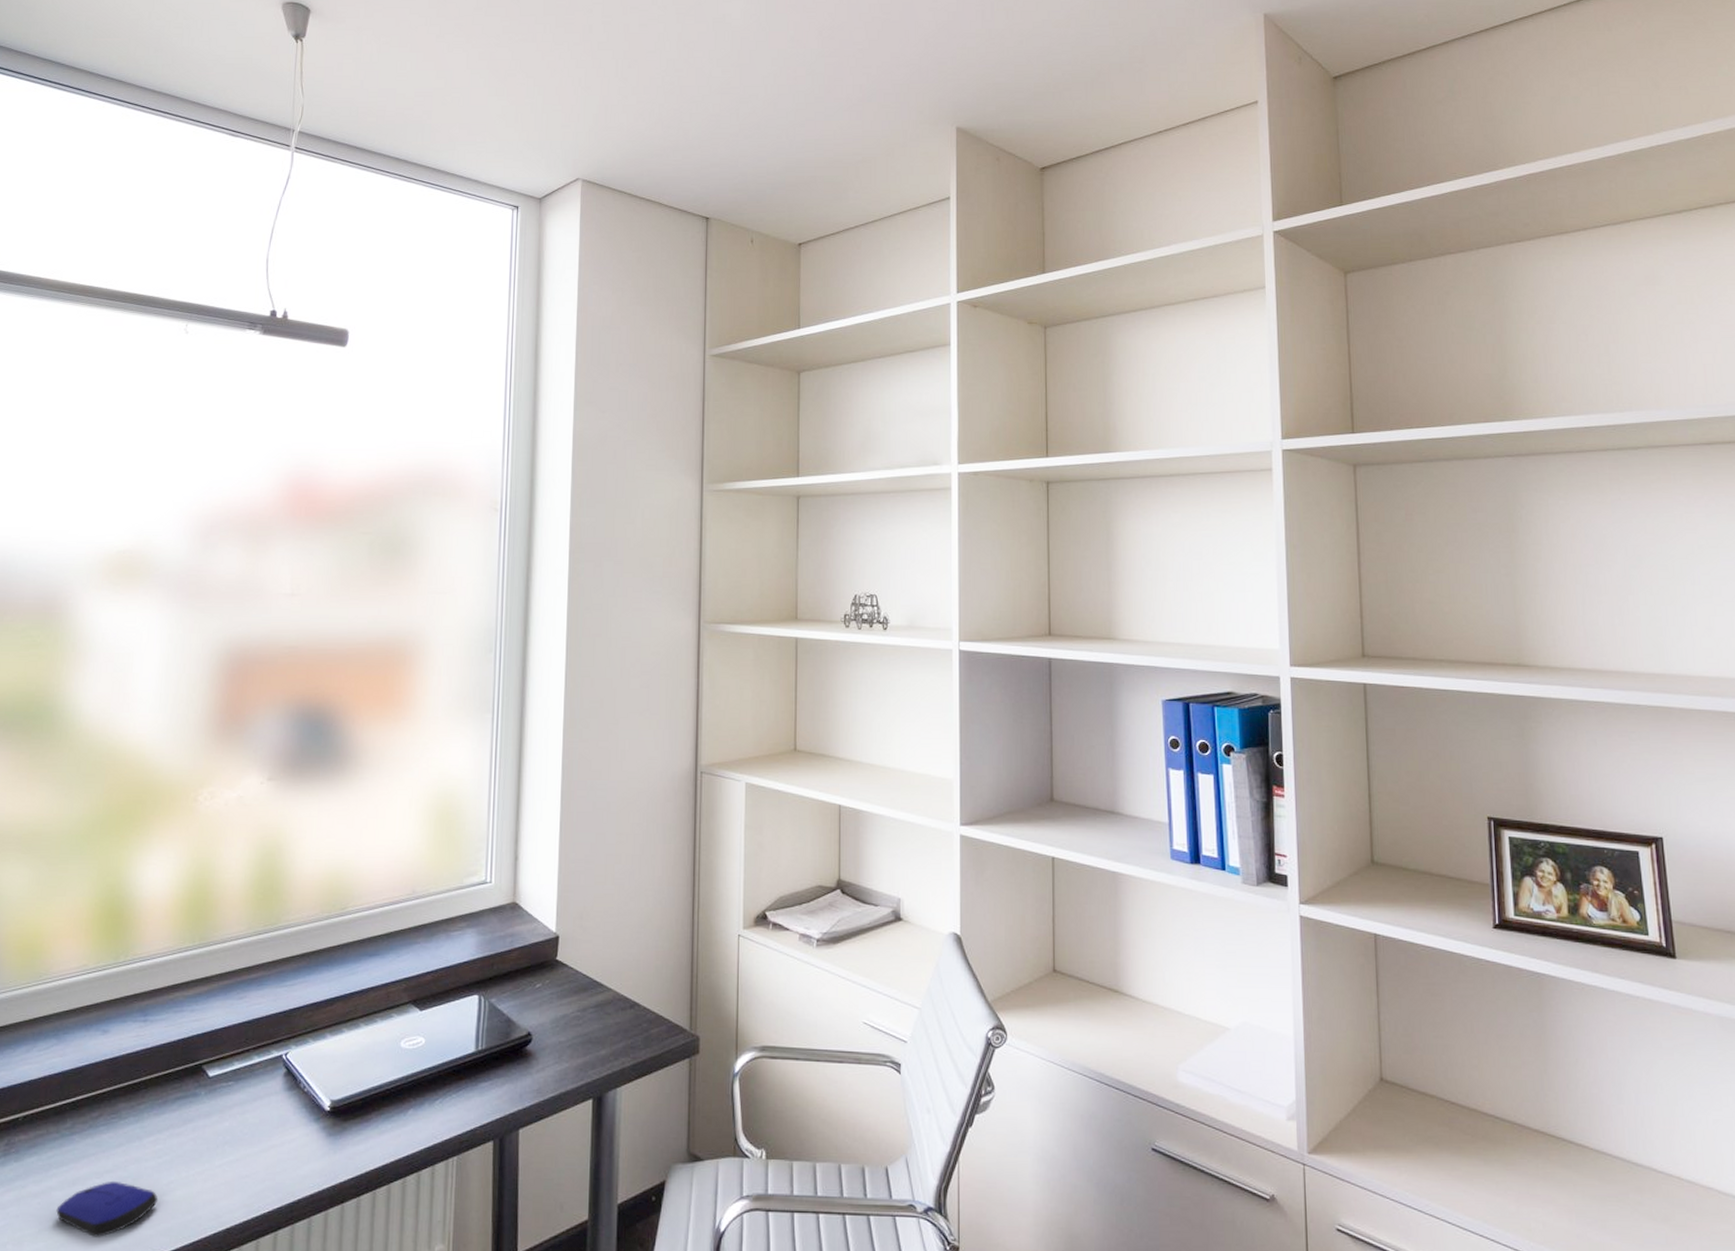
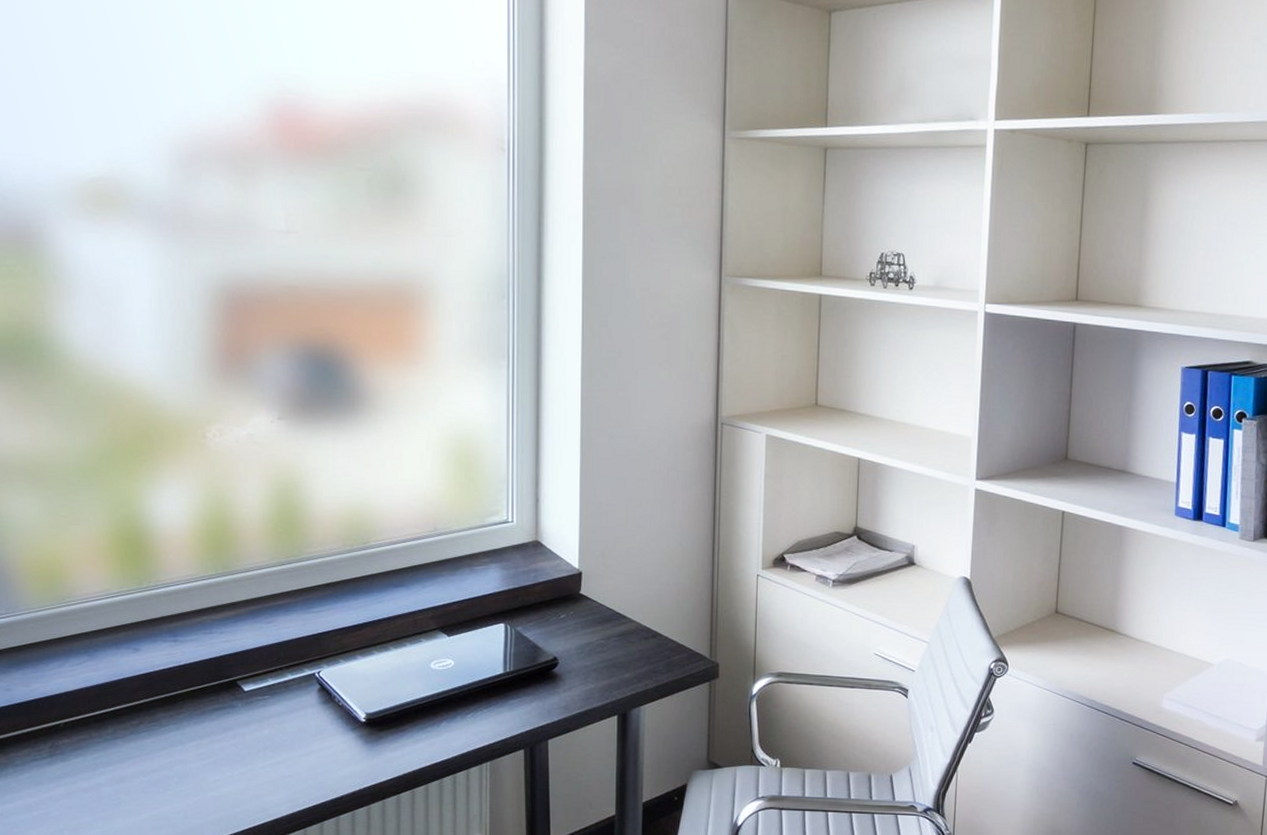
computer mouse: present [56,1180,159,1237] -> none [108,779,206,826]

